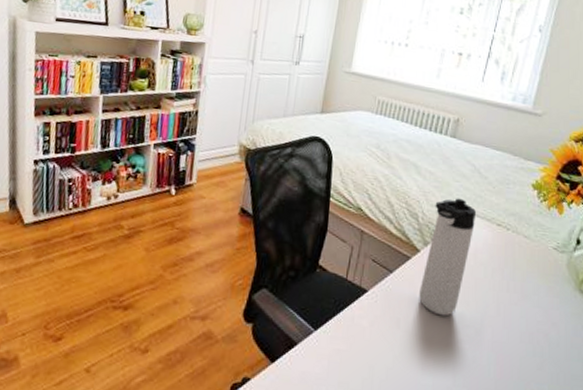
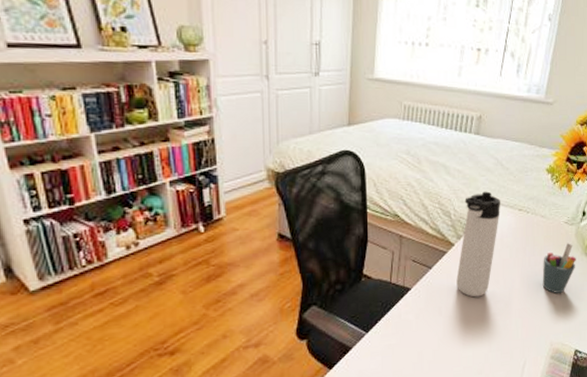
pen holder: none [523,273,568,334] -> present [542,243,576,294]

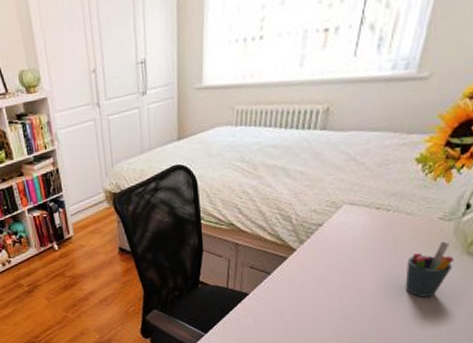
thermos bottle: present [456,191,501,298] -> none [299,191,354,302]

